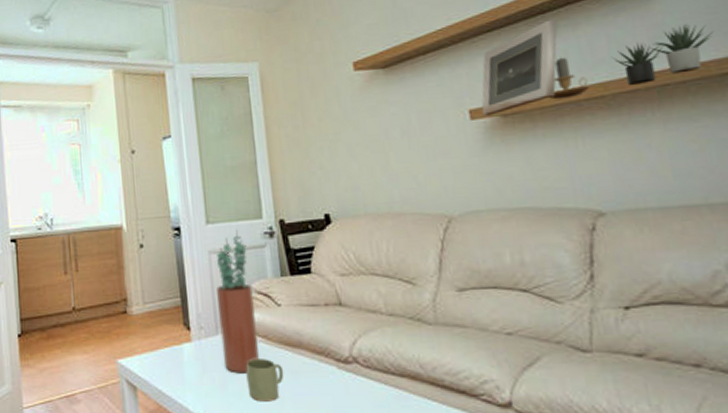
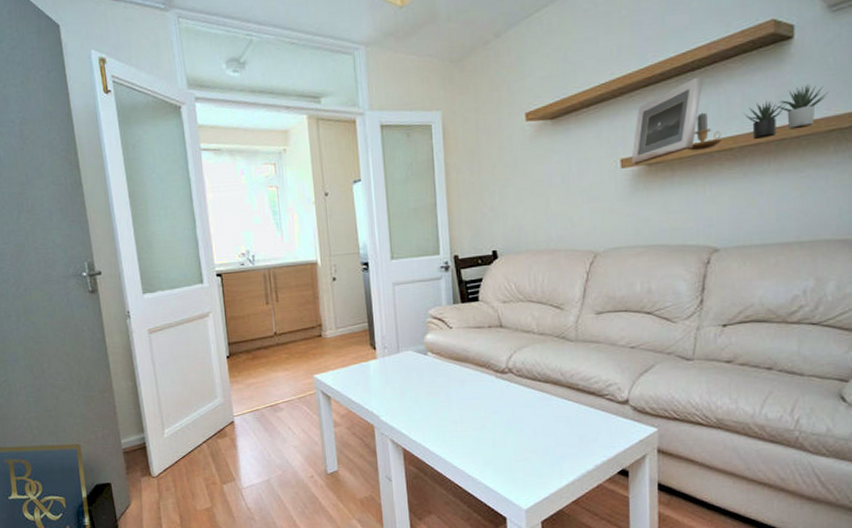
vase: present [217,229,260,374] -> none [399,264,434,384]
mug: present [245,359,284,402] -> none [421,371,453,405]

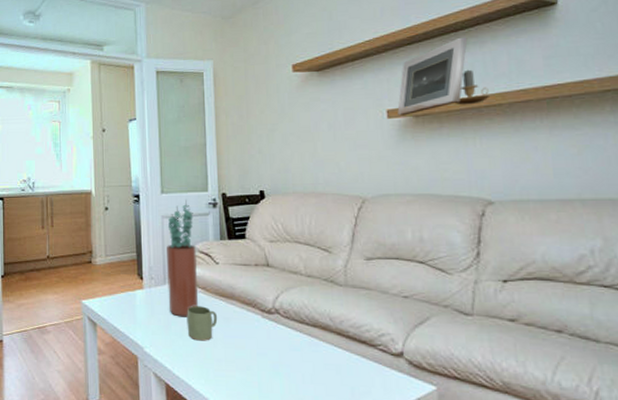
vase: none [399,264,434,384] -> present [166,199,199,317]
mug: none [421,371,453,405] -> present [186,306,218,341]
succulent plant: present [745,85,828,140] -> none [512,47,599,97]

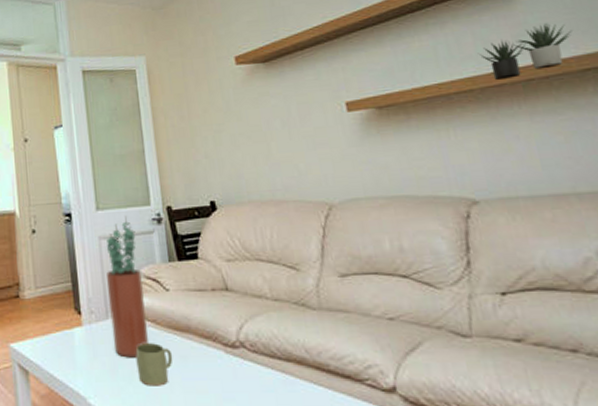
picture frame: present [397,37,468,116] -> none [357,18,427,108]
candle: present [454,69,489,105] -> none [420,53,458,93]
succulent plant: none [512,47,599,97] -> present [479,23,572,81]

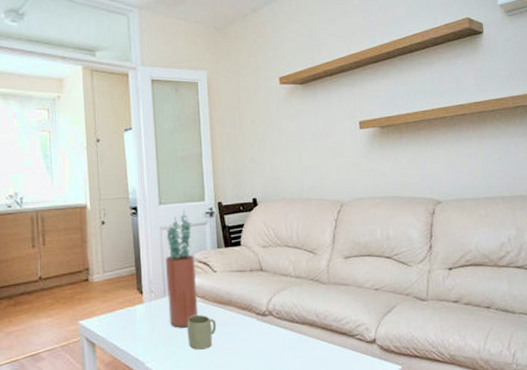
succulent plant: present [479,23,572,81] -> none [453,70,512,111]

